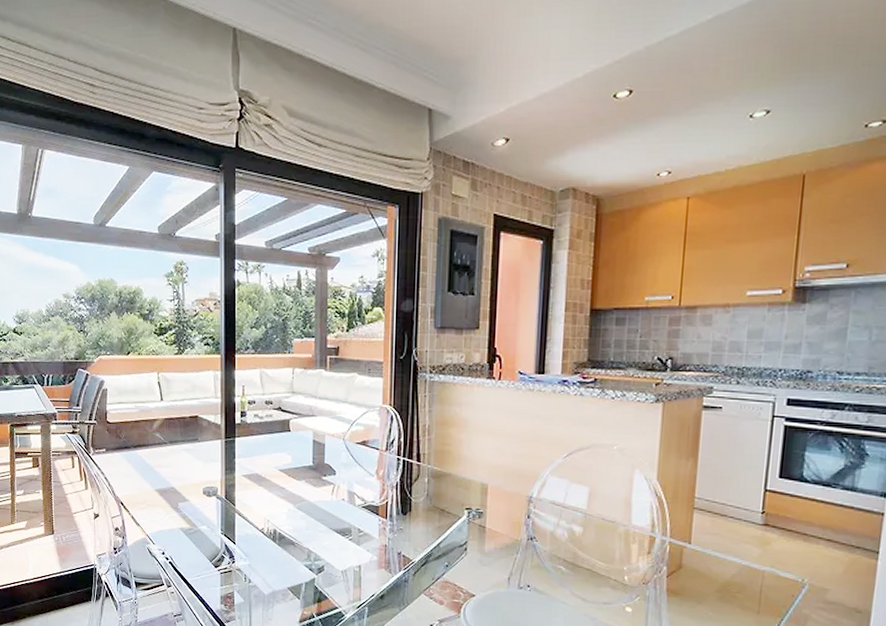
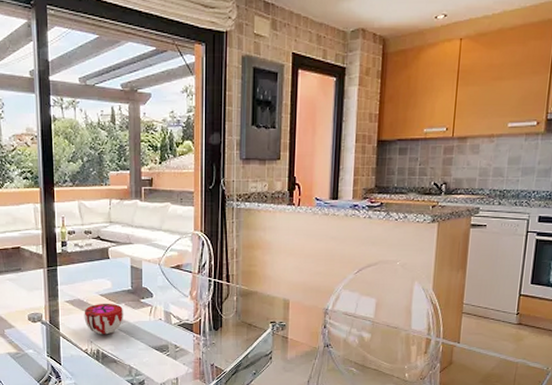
decorative bowl: none [261,479,304,514] -> present [84,303,124,335]

